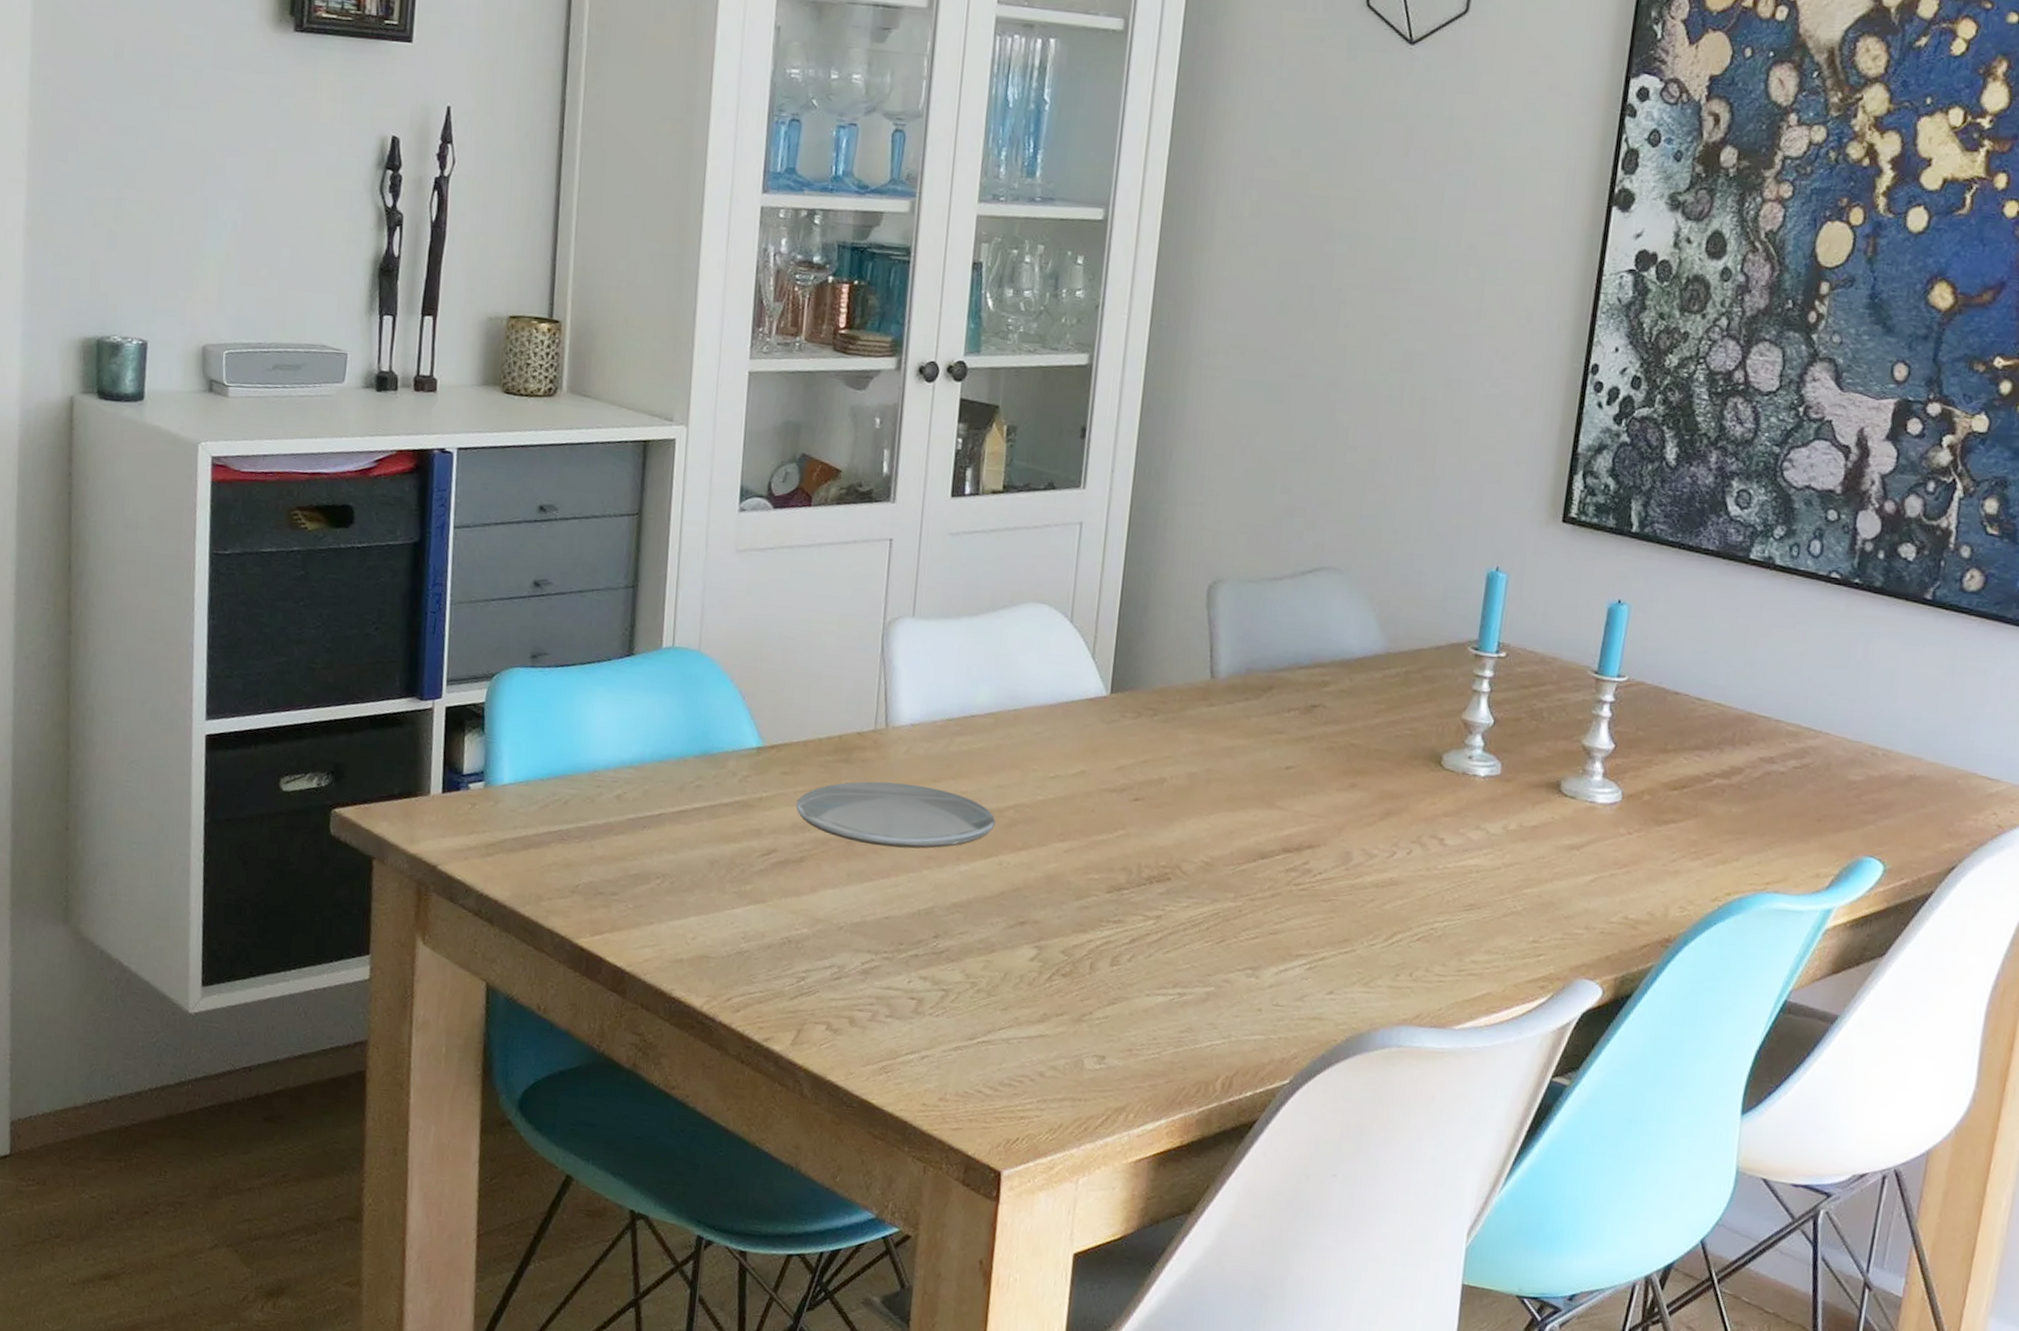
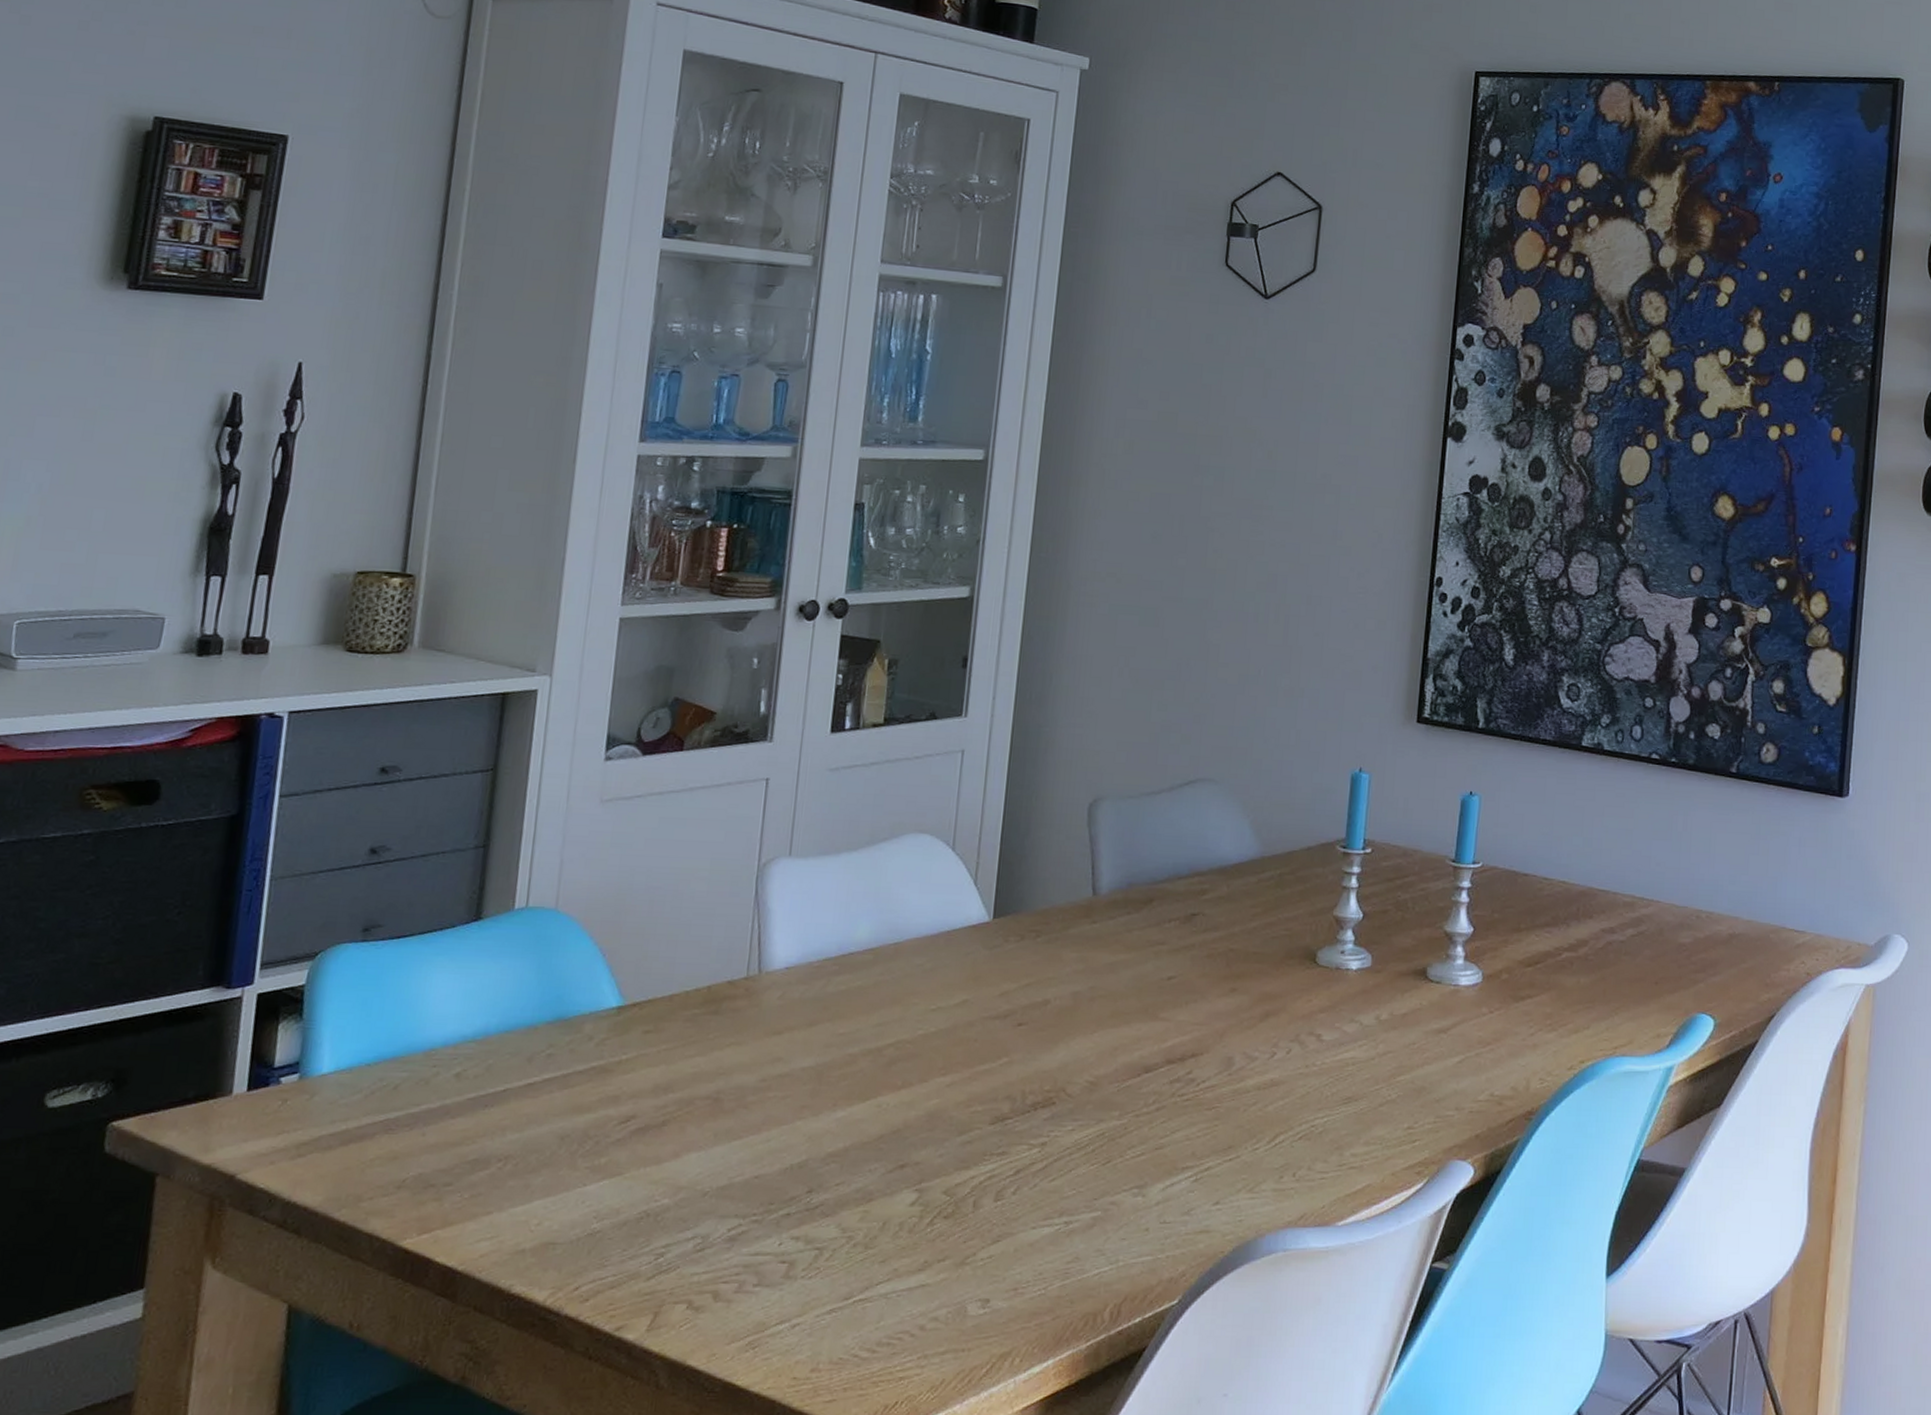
plate: present [796,781,996,849] -> none [659,1030,875,1101]

